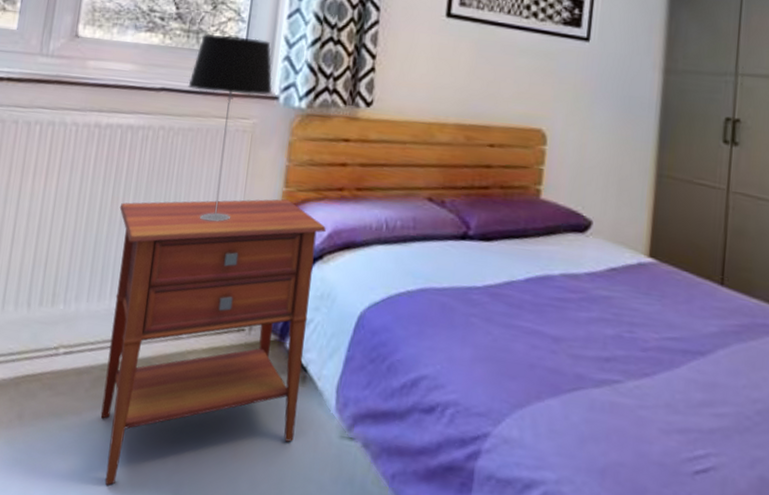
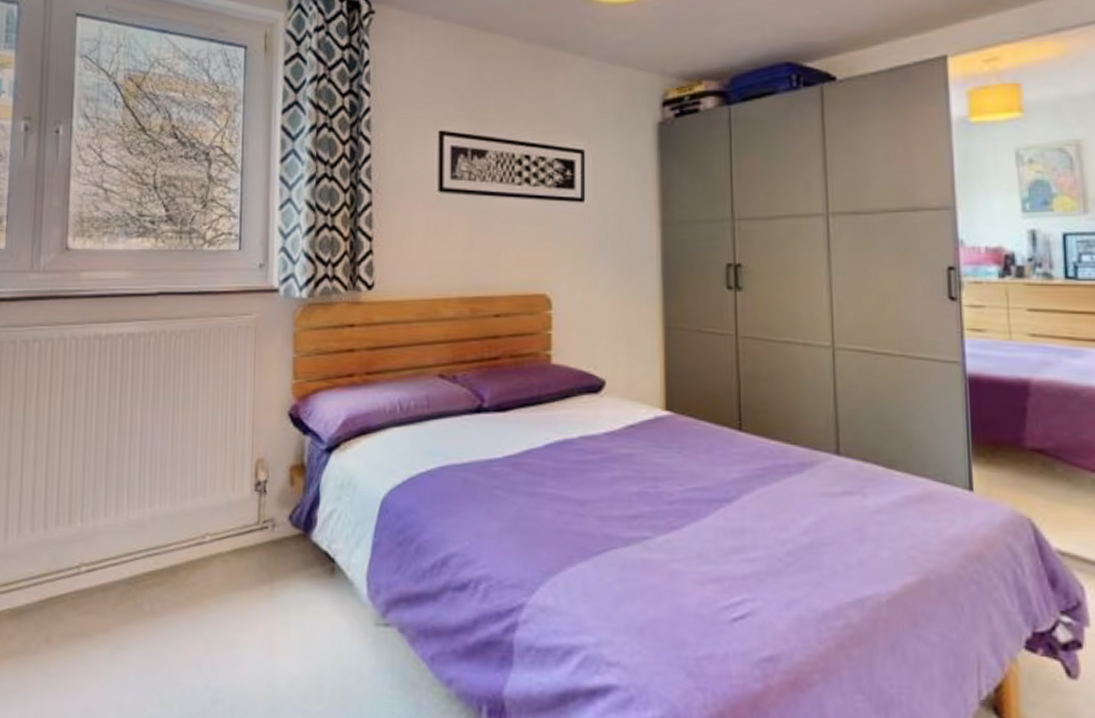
nightstand: present [100,199,326,485] -> none [128,390,340,700]
table lamp: present [188,33,273,222] -> none [185,232,271,422]

